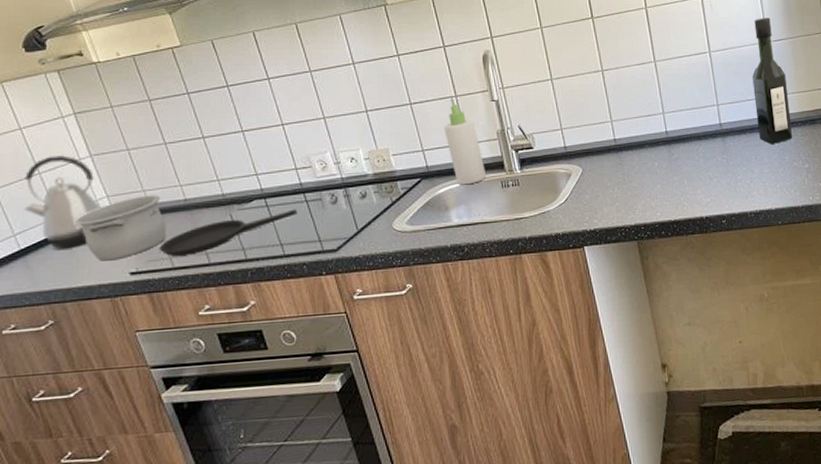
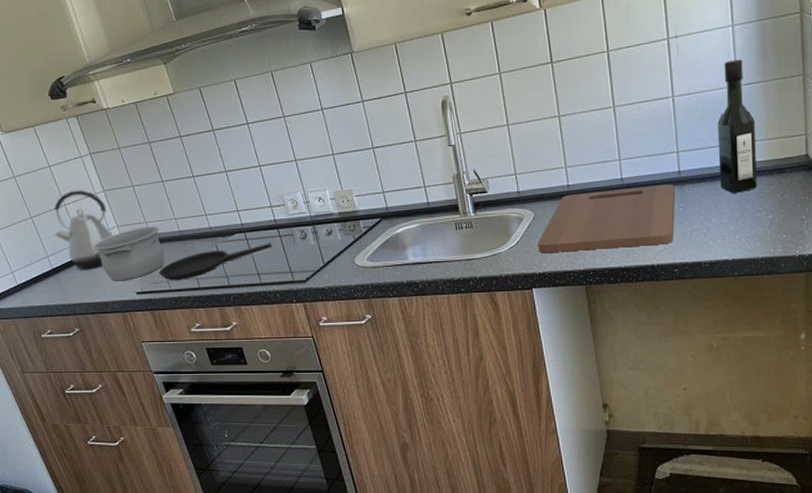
bottle: present [444,97,486,185] -> none [403,142,441,226]
cutting board: none [587,136,720,210] -> present [538,184,675,254]

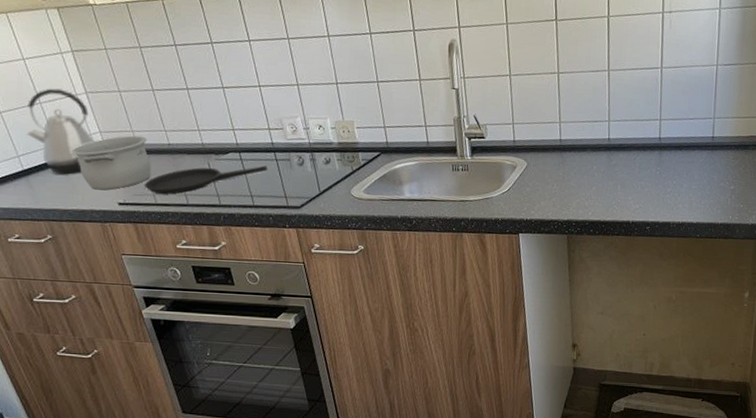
cutting board: present [538,184,675,254] -> none [527,148,654,204]
bottle: present [717,60,757,194] -> none [694,40,729,164]

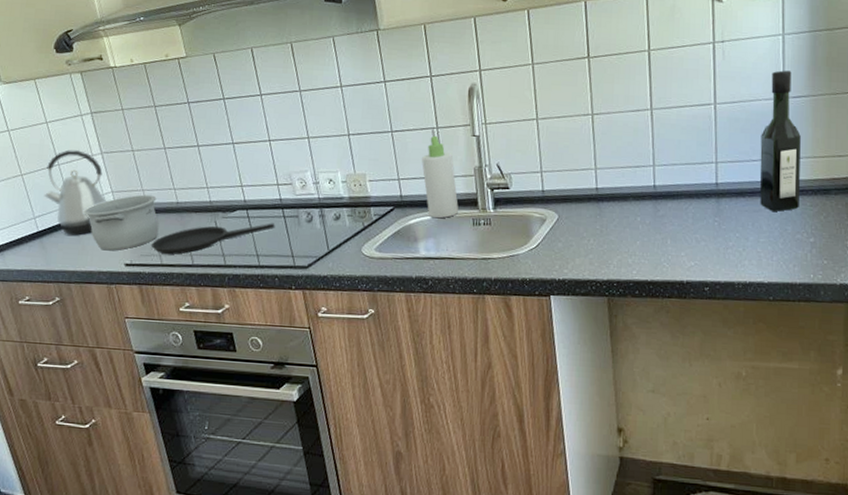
bottle: none [406,80,439,164] -> present [422,129,459,219]
bottle: none [694,40,729,164] -> present [759,70,801,212]

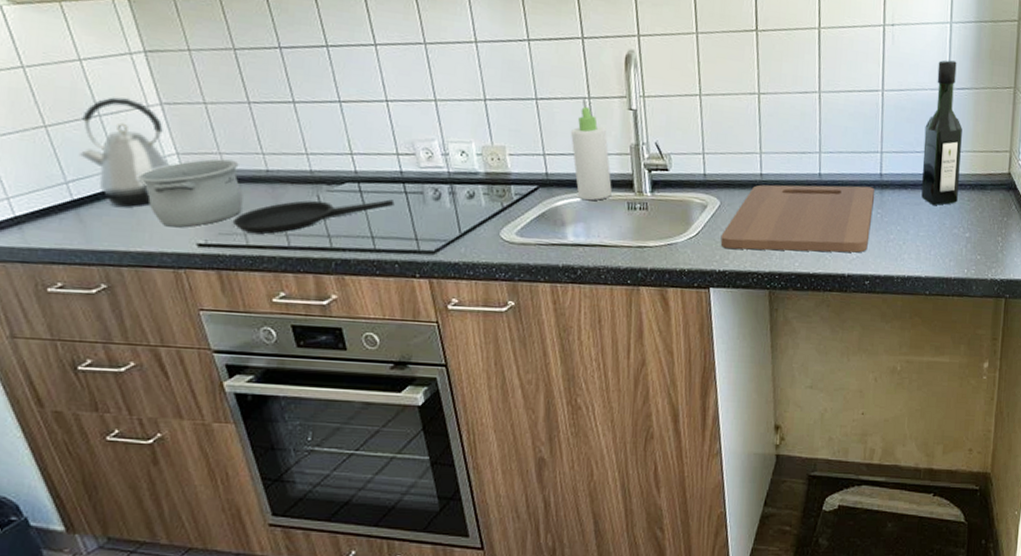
cutting board: none [559,195,711,260] -> present [720,184,874,253]

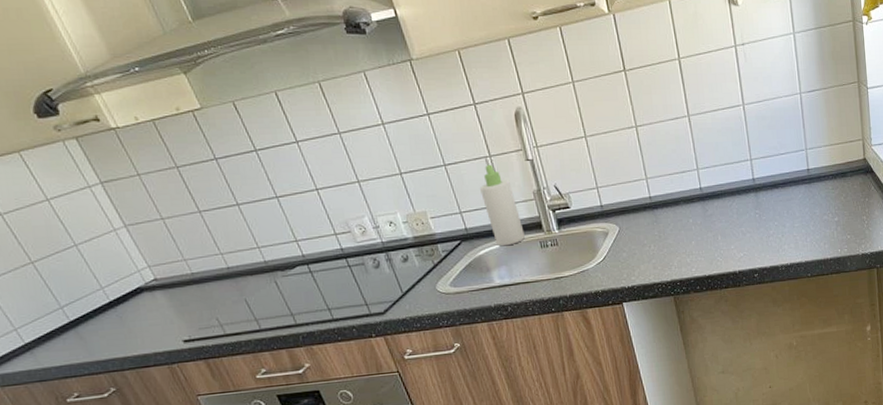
kettle: present [78,97,169,207] -> none [61,226,144,320]
cooking pot: present [136,159,243,228] -> none [119,264,214,330]
frying pan: present [232,199,395,234] -> none [208,274,342,323]
cutting board: present [720,184,874,253] -> none [624,192,752,267]
bottle: present [921,60,962,206] -> none [785,67,823,199]

